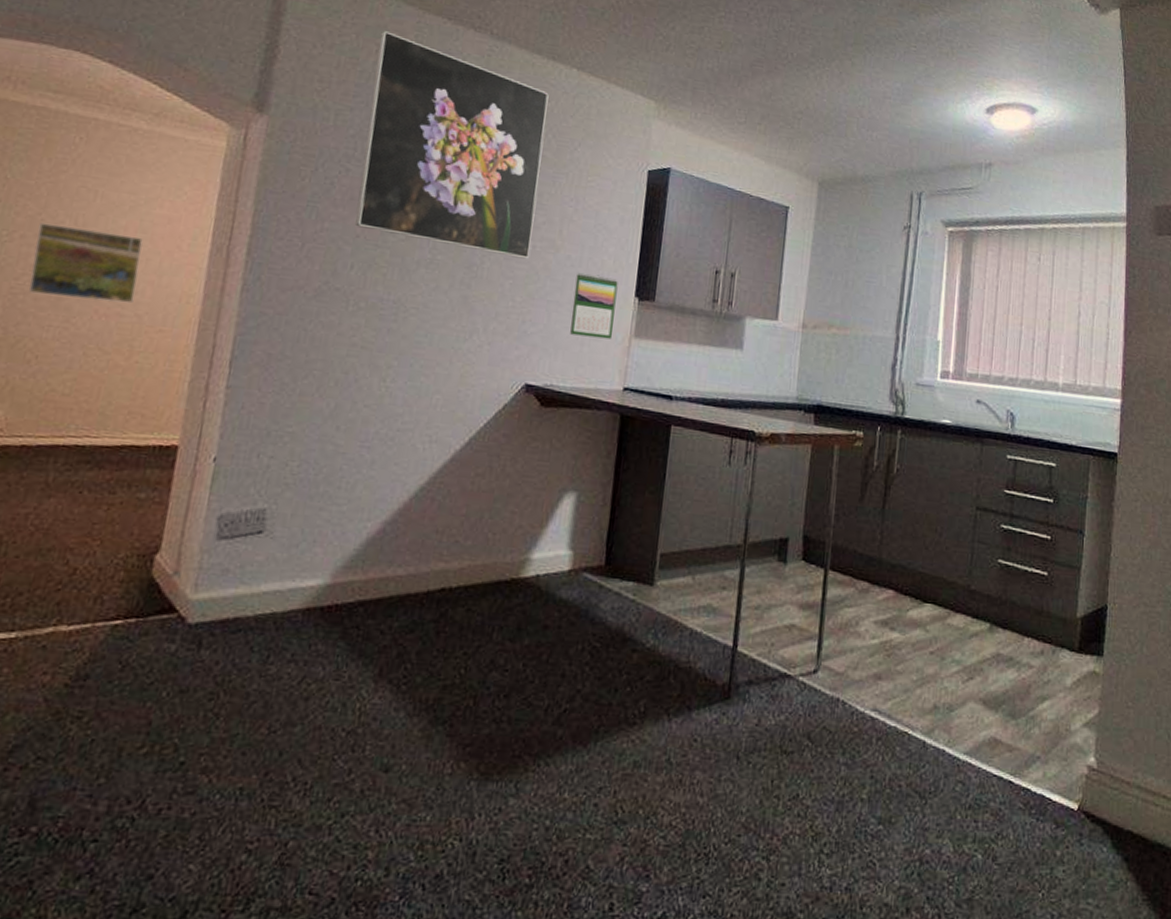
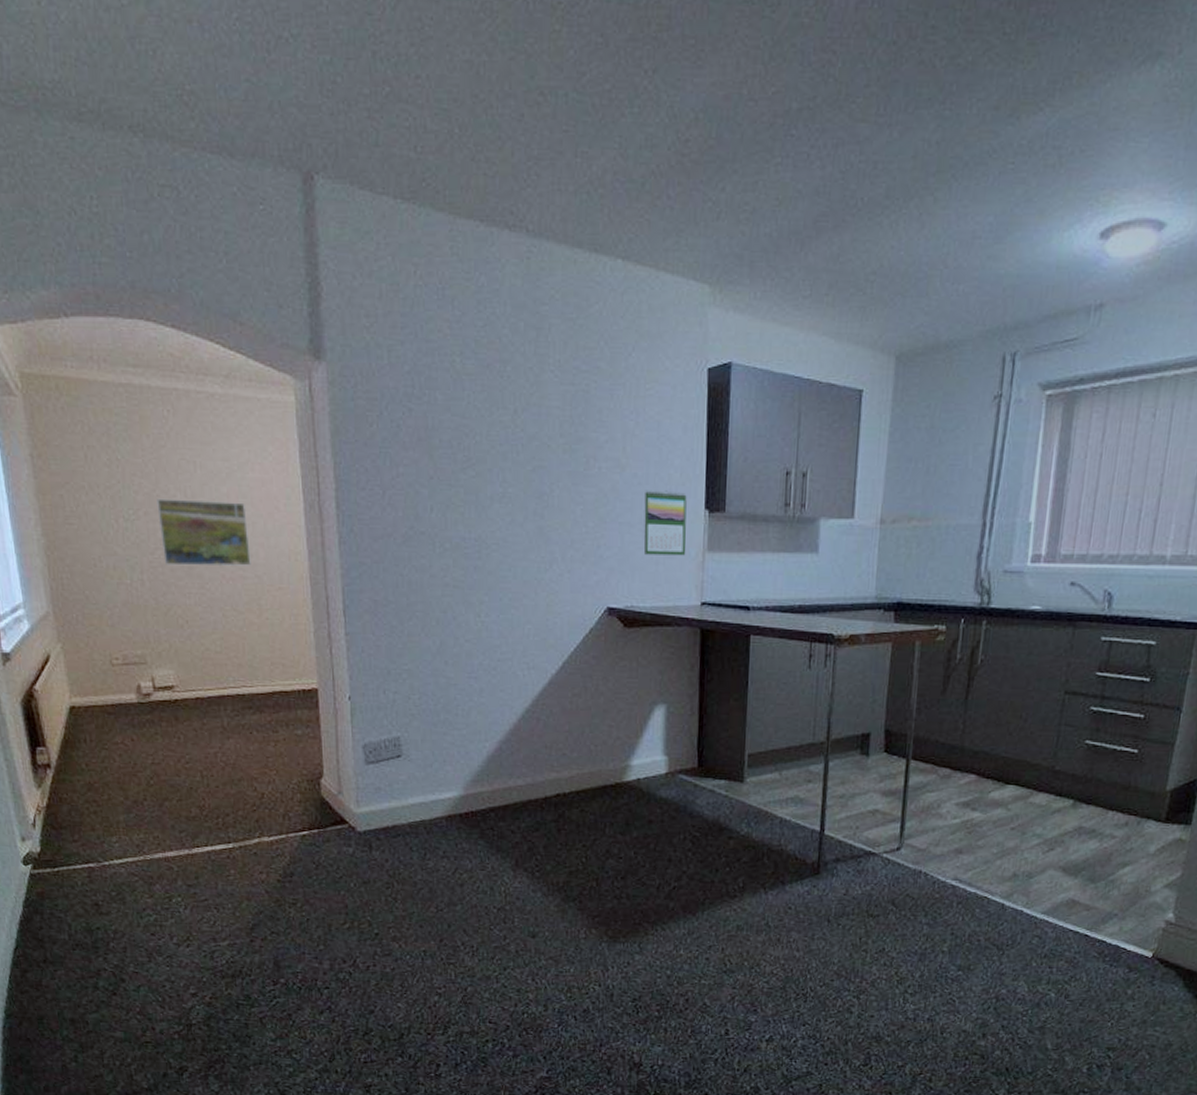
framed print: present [355,31,549,259] -> none [416,247,597,482]

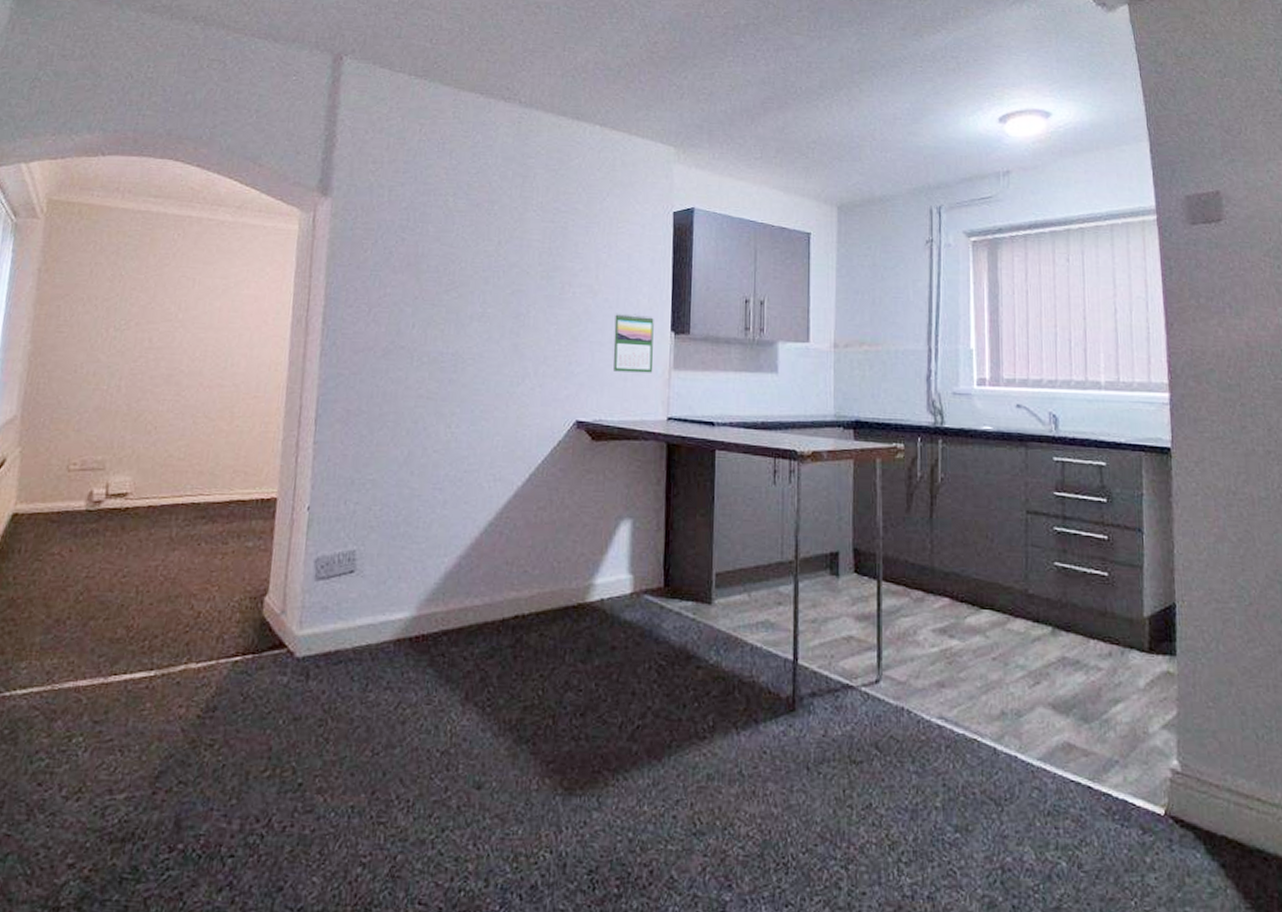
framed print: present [156,498,251,566] -> none [145,310,235,375]

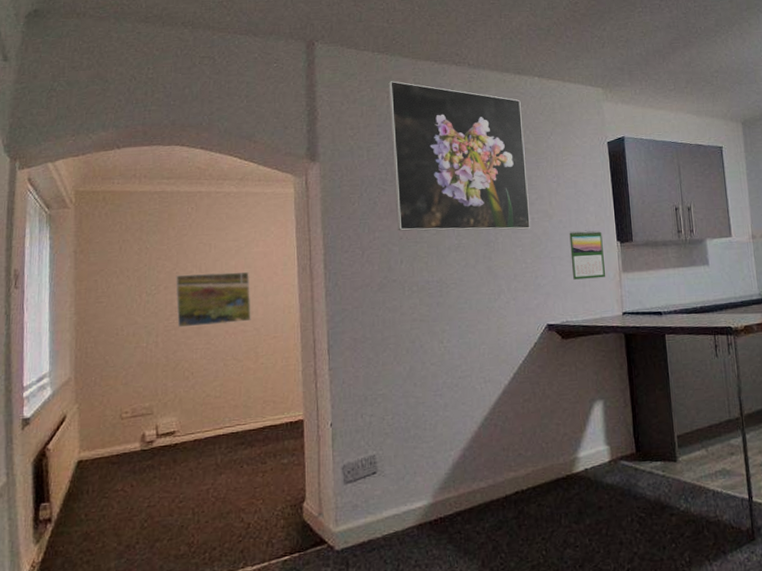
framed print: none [145,310,235,375] -> present [176,272,251,328]
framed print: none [414,111,576,305] -> present [388,81,531,231]

